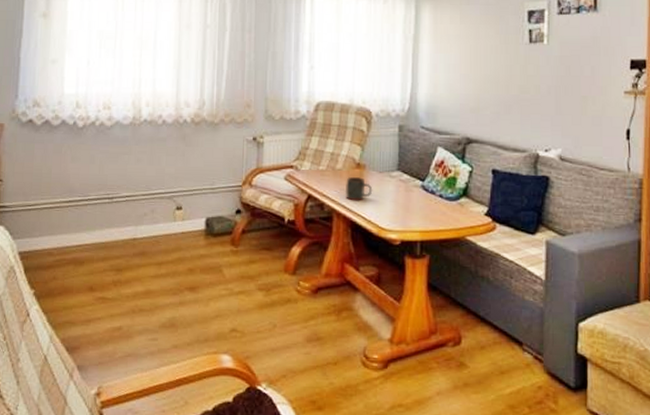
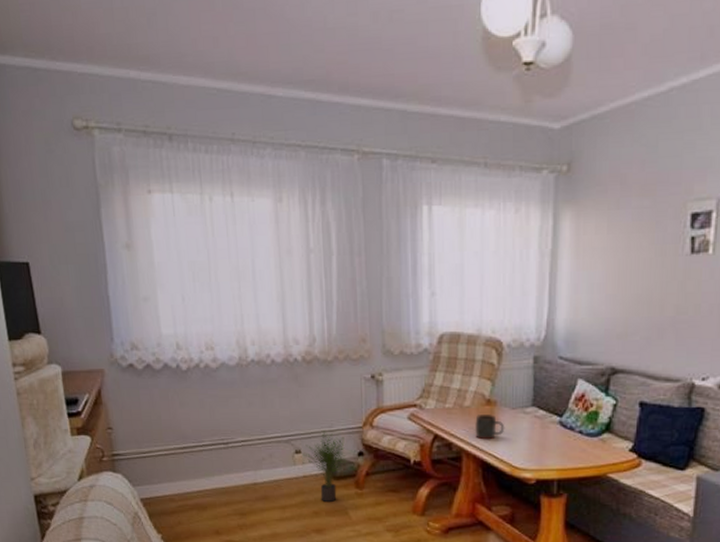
potted plant: none [184,188,225,259] -> present [303,431,347,502]

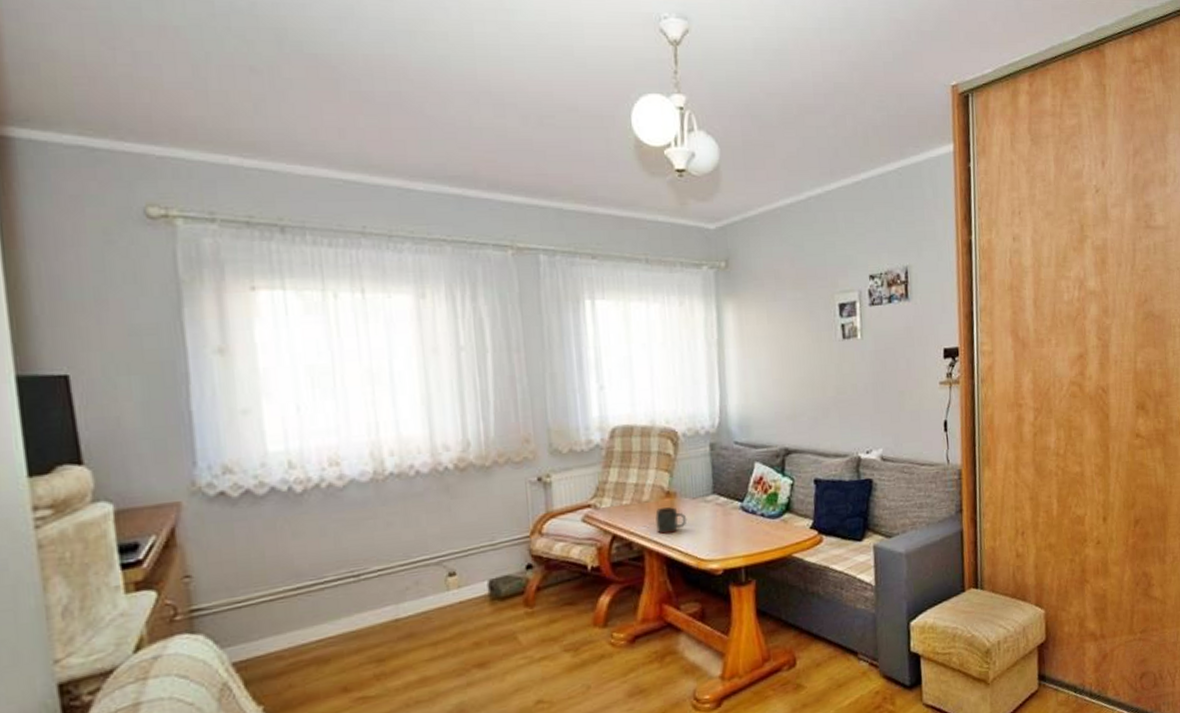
potted plant: present [303,431,347,502] -> none [459,545,512,629]

